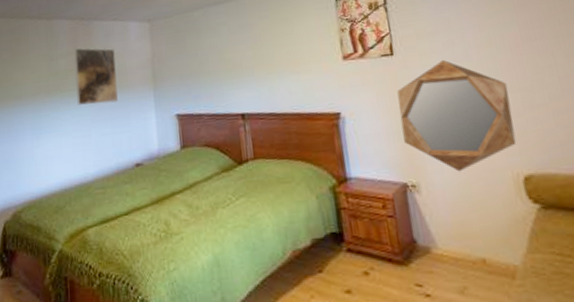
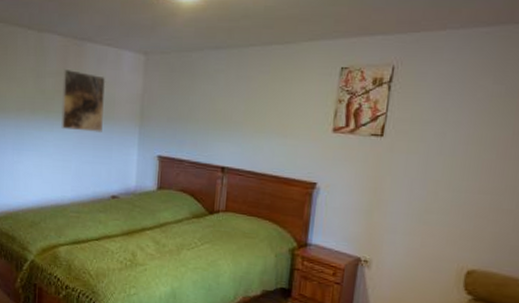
home mirror: present [397,59,517,172] -> none [369,149,482,256]

